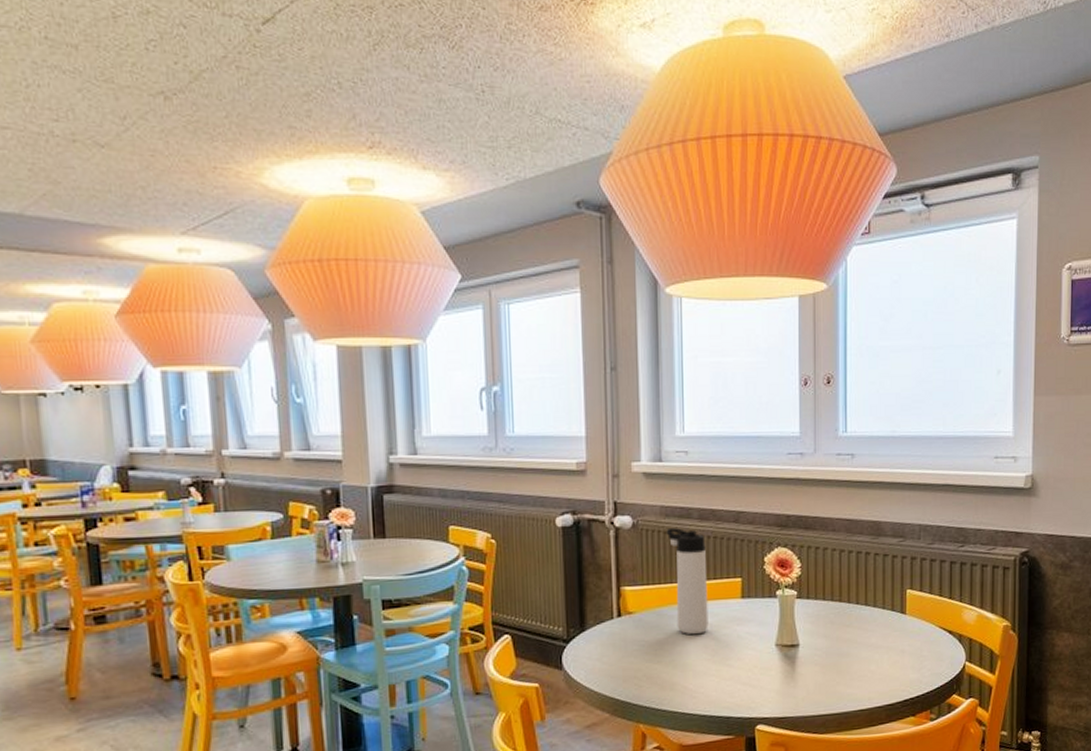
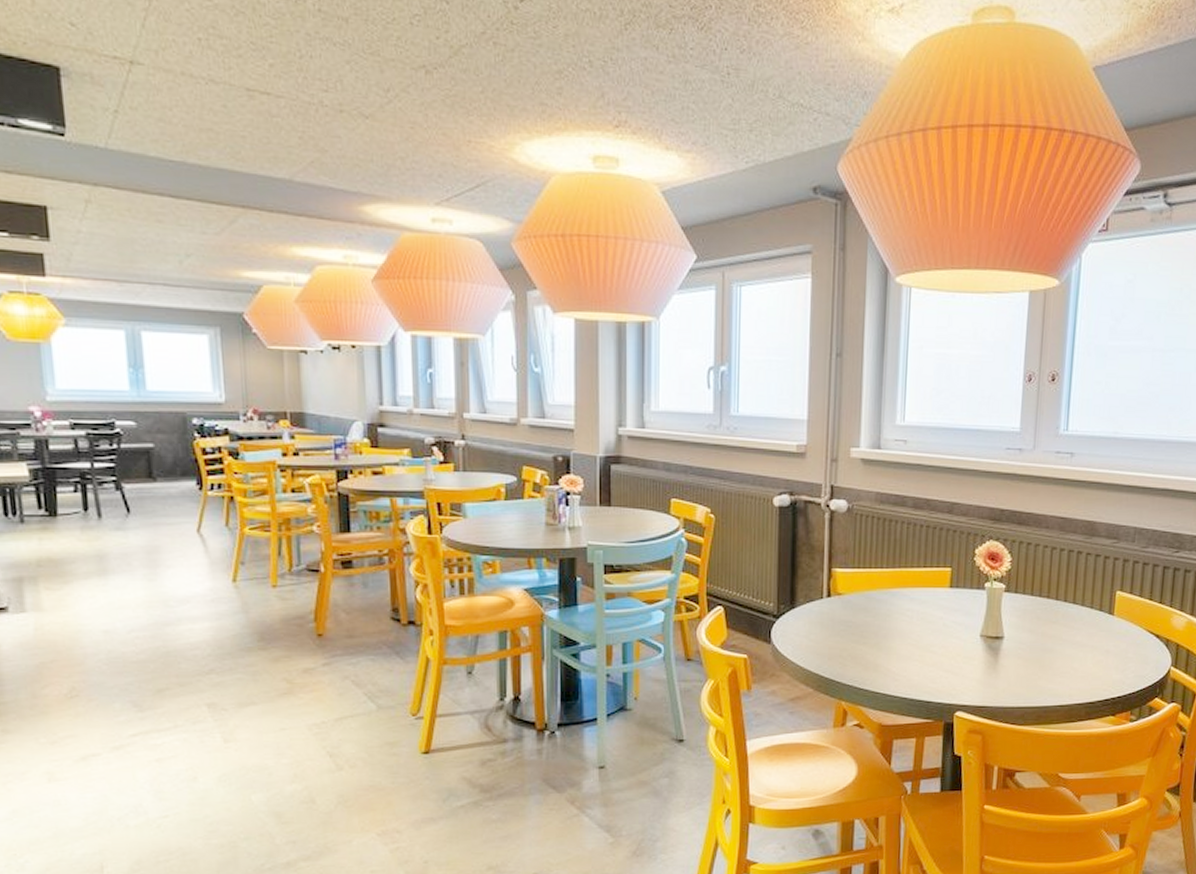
thermos bottle: present [666,528,708,635] -> none [880,515,918,620]

